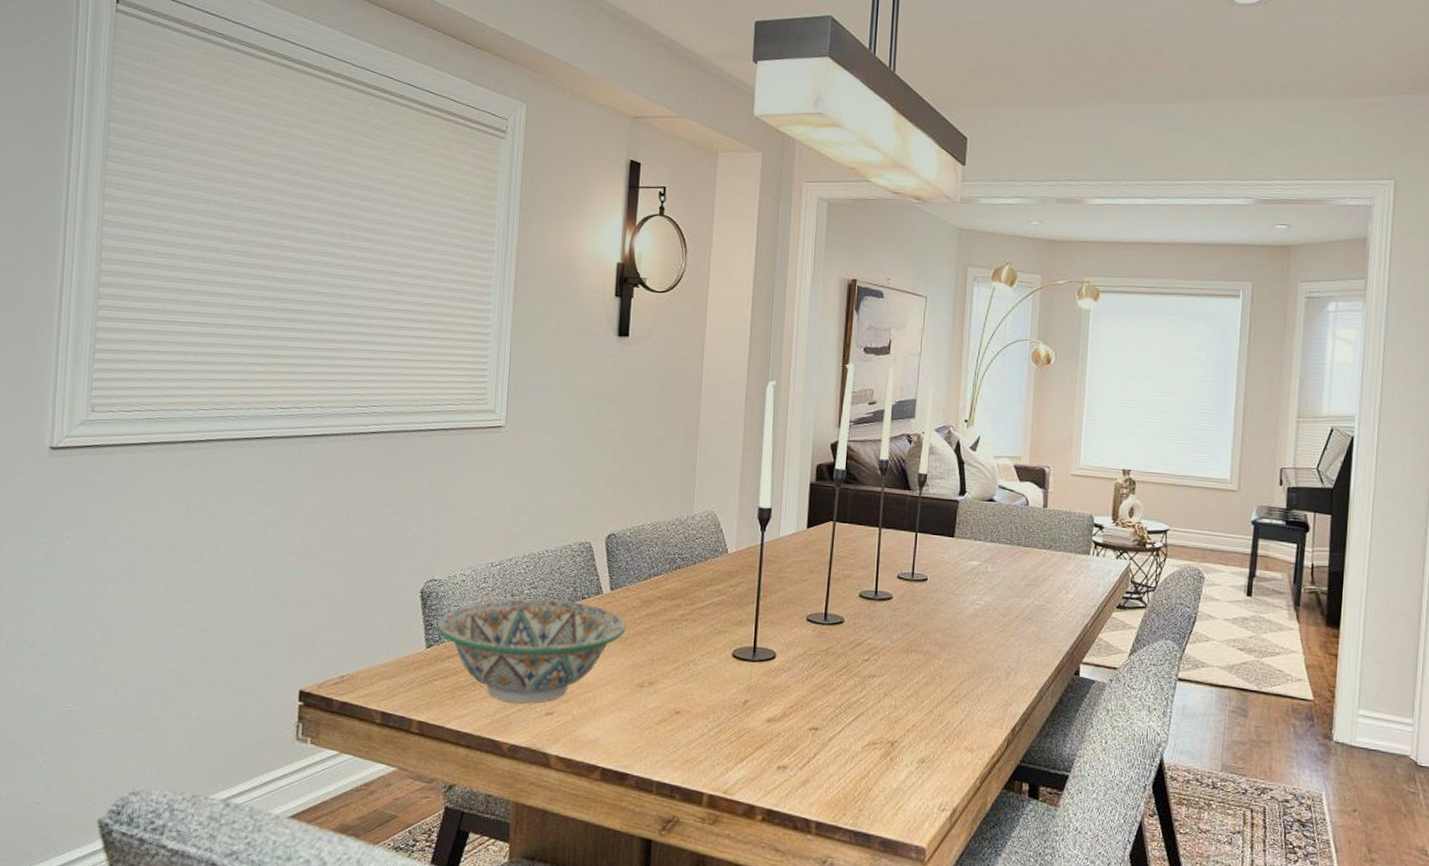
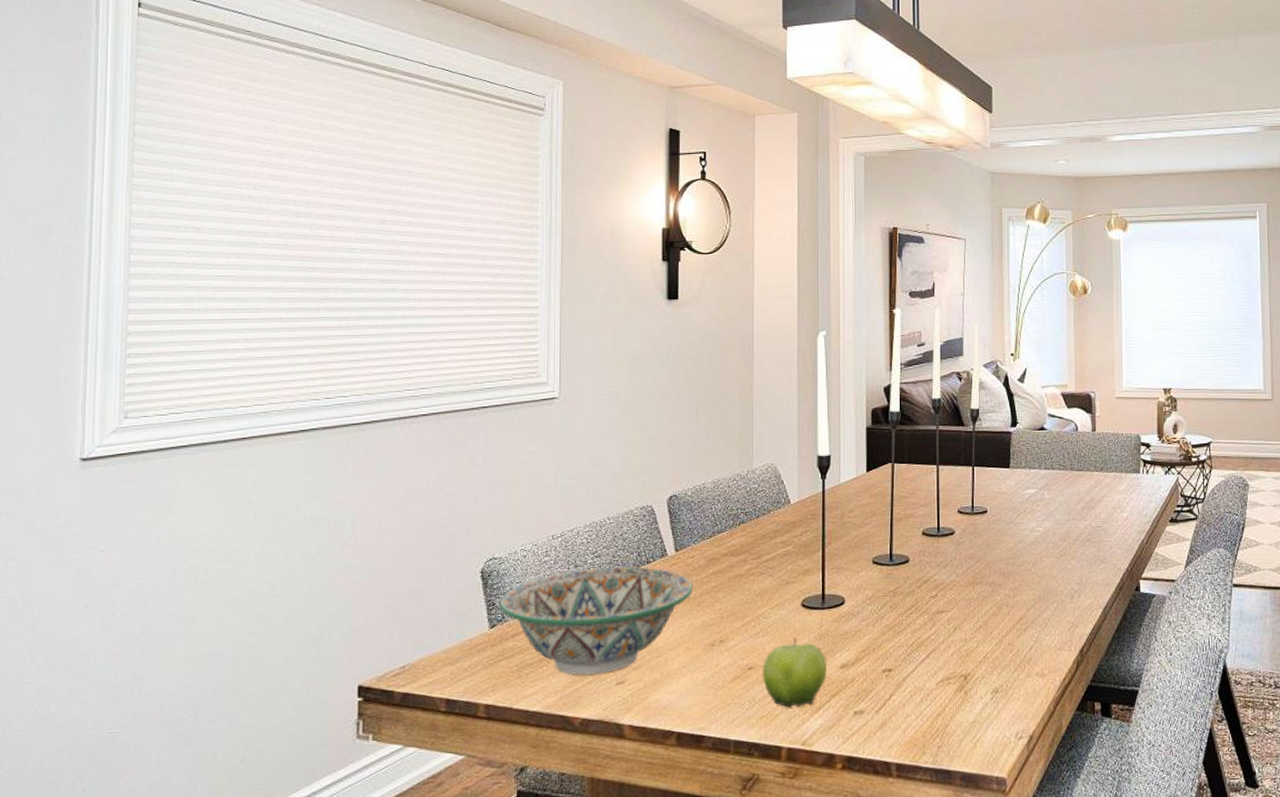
fruit: none [689,687,755,756] -> present [763,638,828,708]

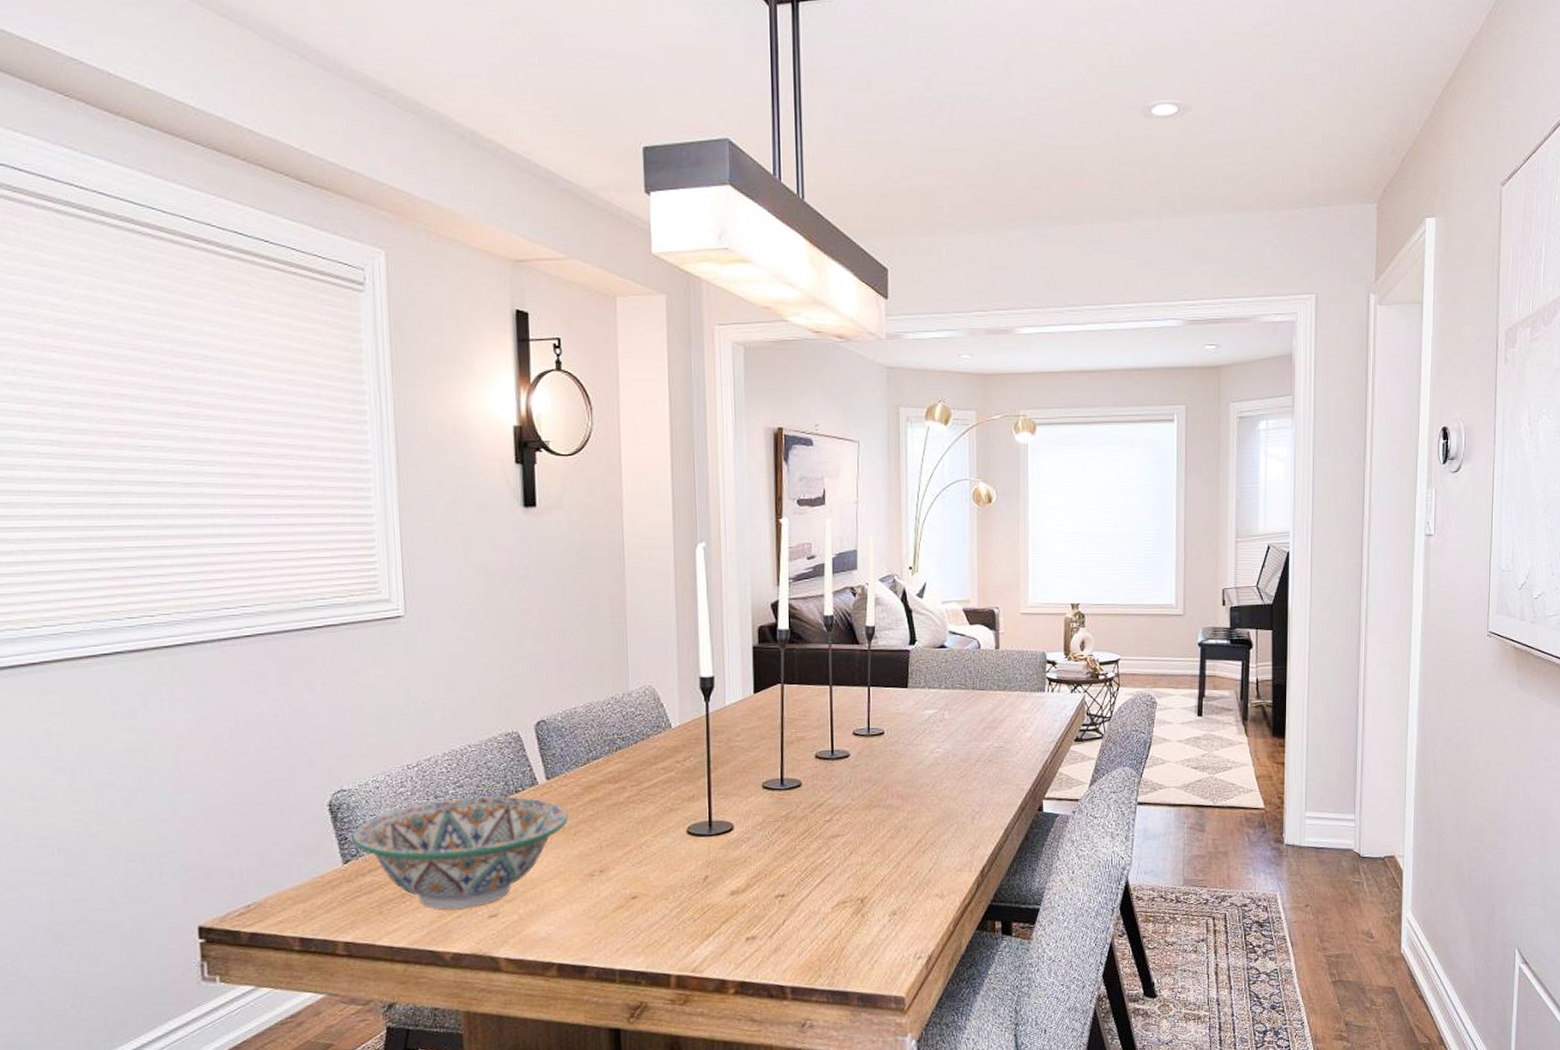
fruit: present [763,638,828,708] -> none [647,865,717,936]

